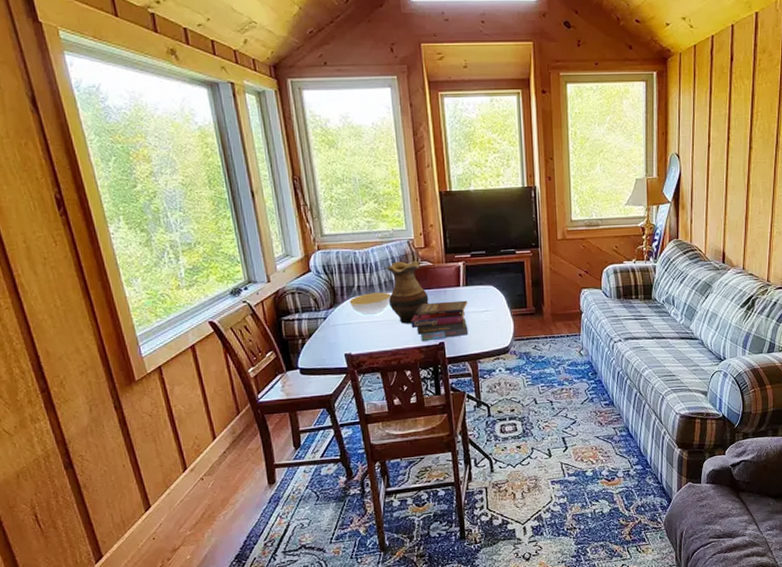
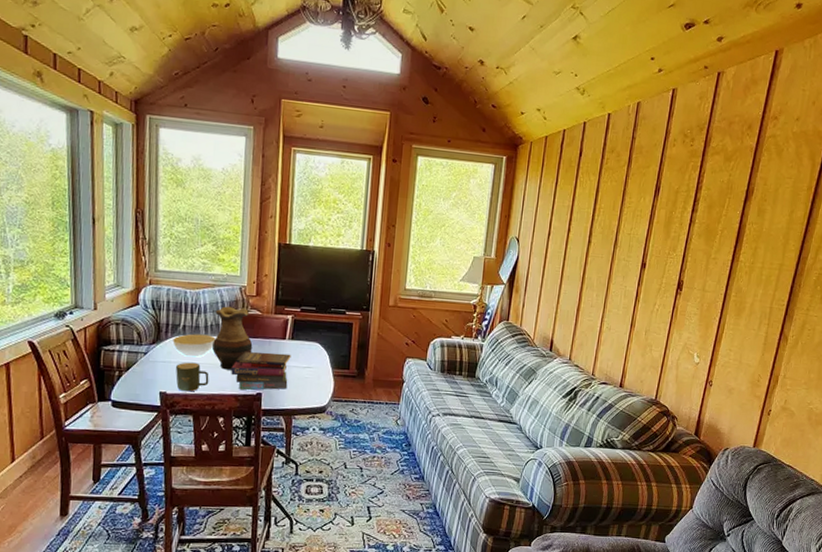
mug: none [357,321,391,351] -> present [176,362,209,392]

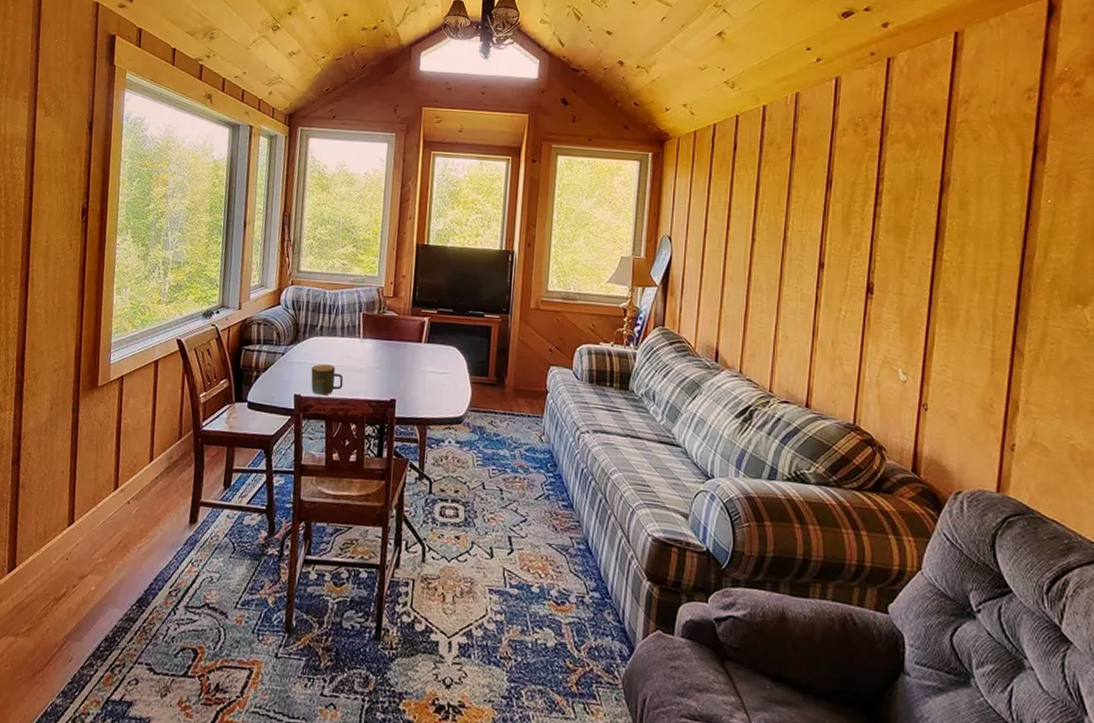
bowl: present [173,333,216,357] -> none [310,335,352,359]
vase: present [211,306,253,370] -> none [347,307,388,374]
books: present [231,352,291,390] -> none [365,355,427,396]

